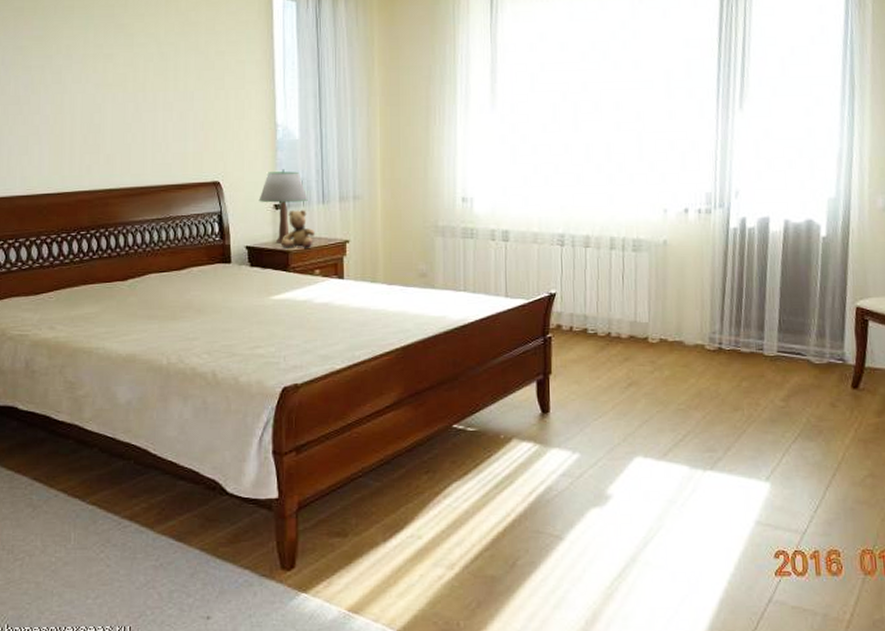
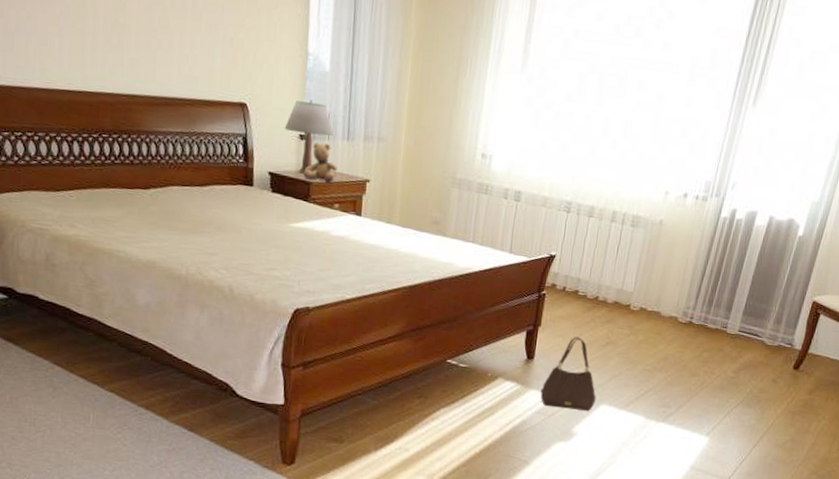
handbag: none [561,381,628,467] -> present [539,337,596,411]

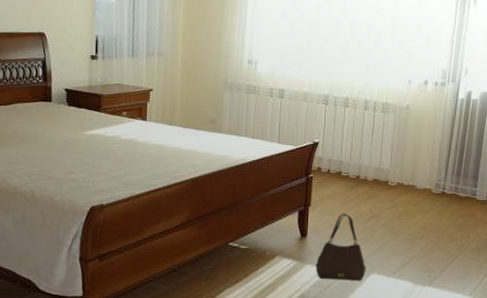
table lamp: present [284,100,333,174] -> none [78,26,120,88]
teddy bear: present [303,143,338,182] -> none [95,61,125,94]

